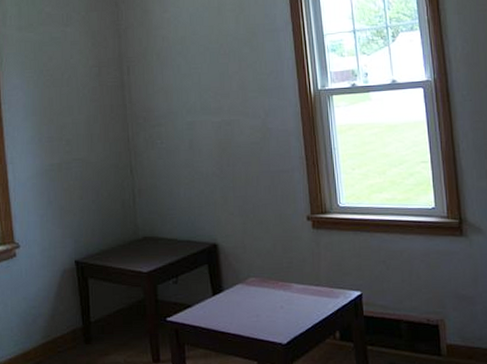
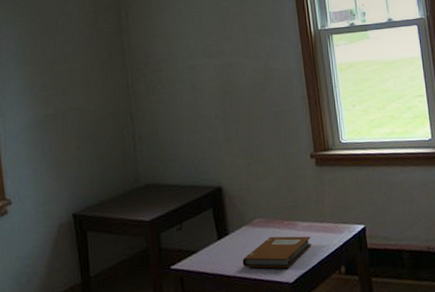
notebook: none [236,296,306,329] -> present [242,236,311,269]

